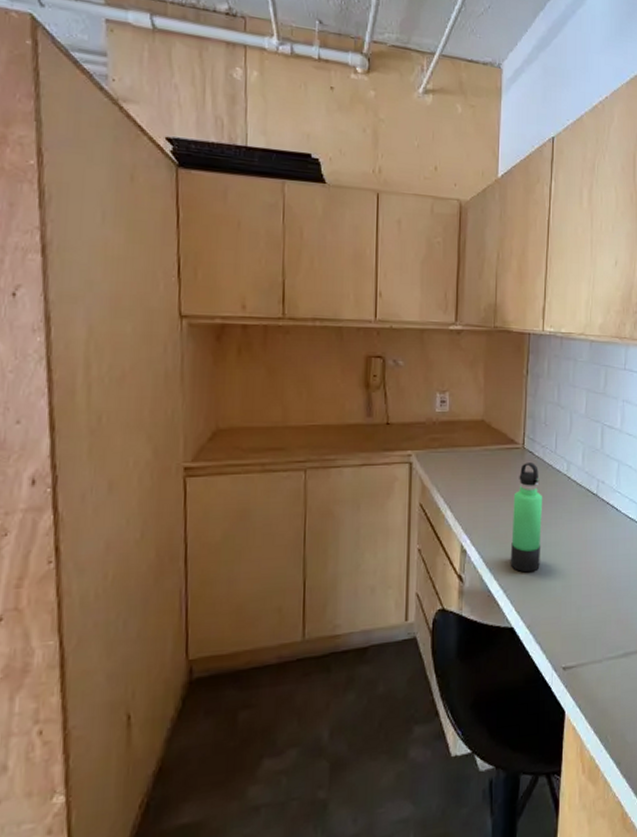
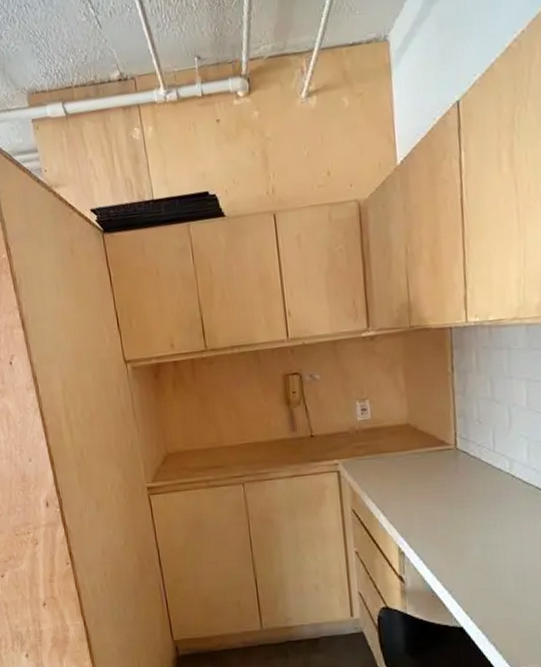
thermos bottle: present [510,462,543,573] -> none [450,463,487,574]

